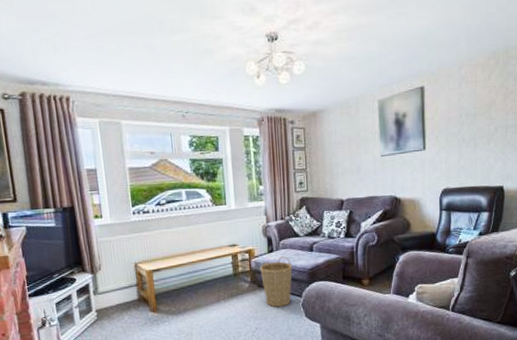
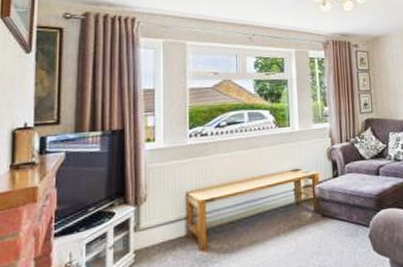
basket: present [259,256,292,308] -> none [323,181,359,241]

